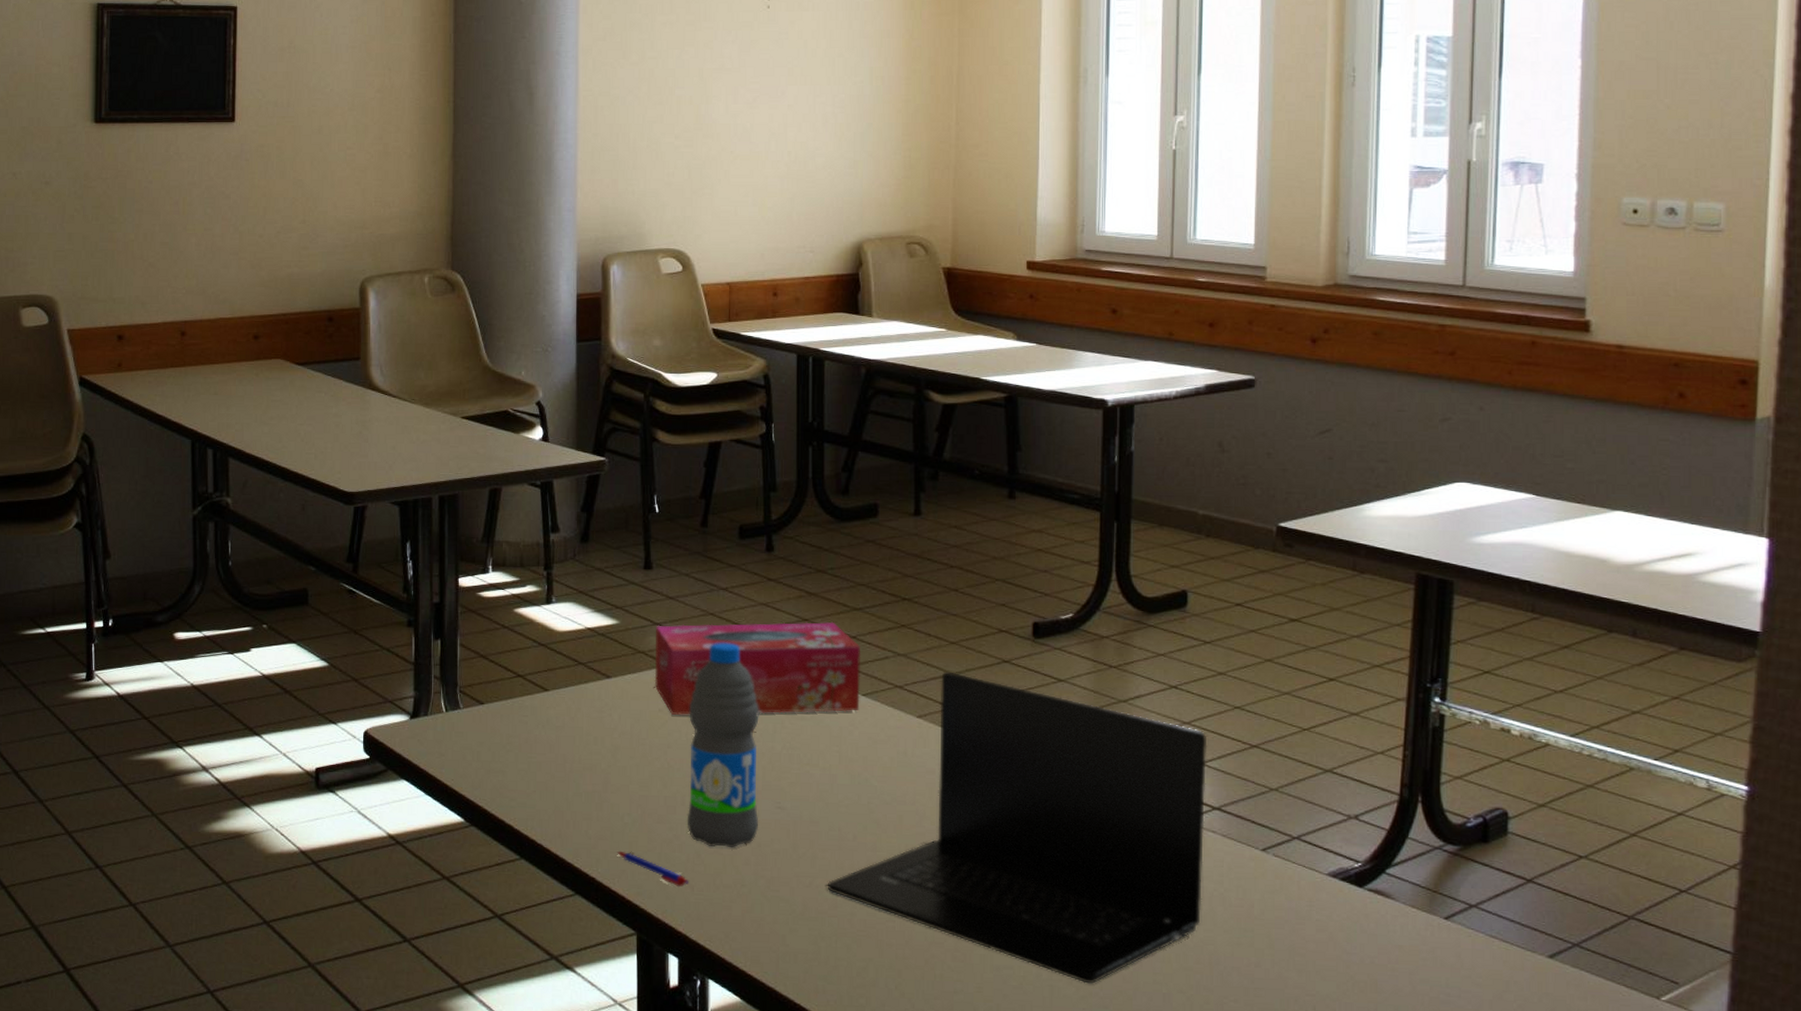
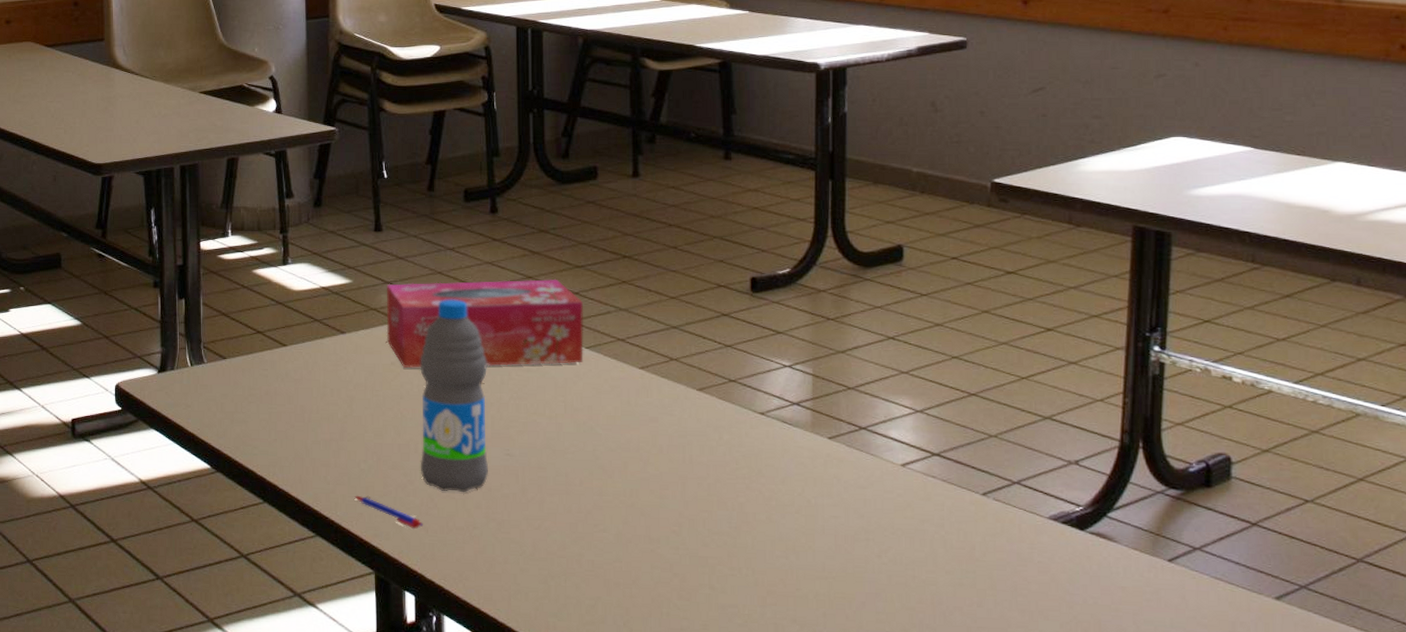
laptop: present [828,671,1208,984] -> none [556,325,926,622]

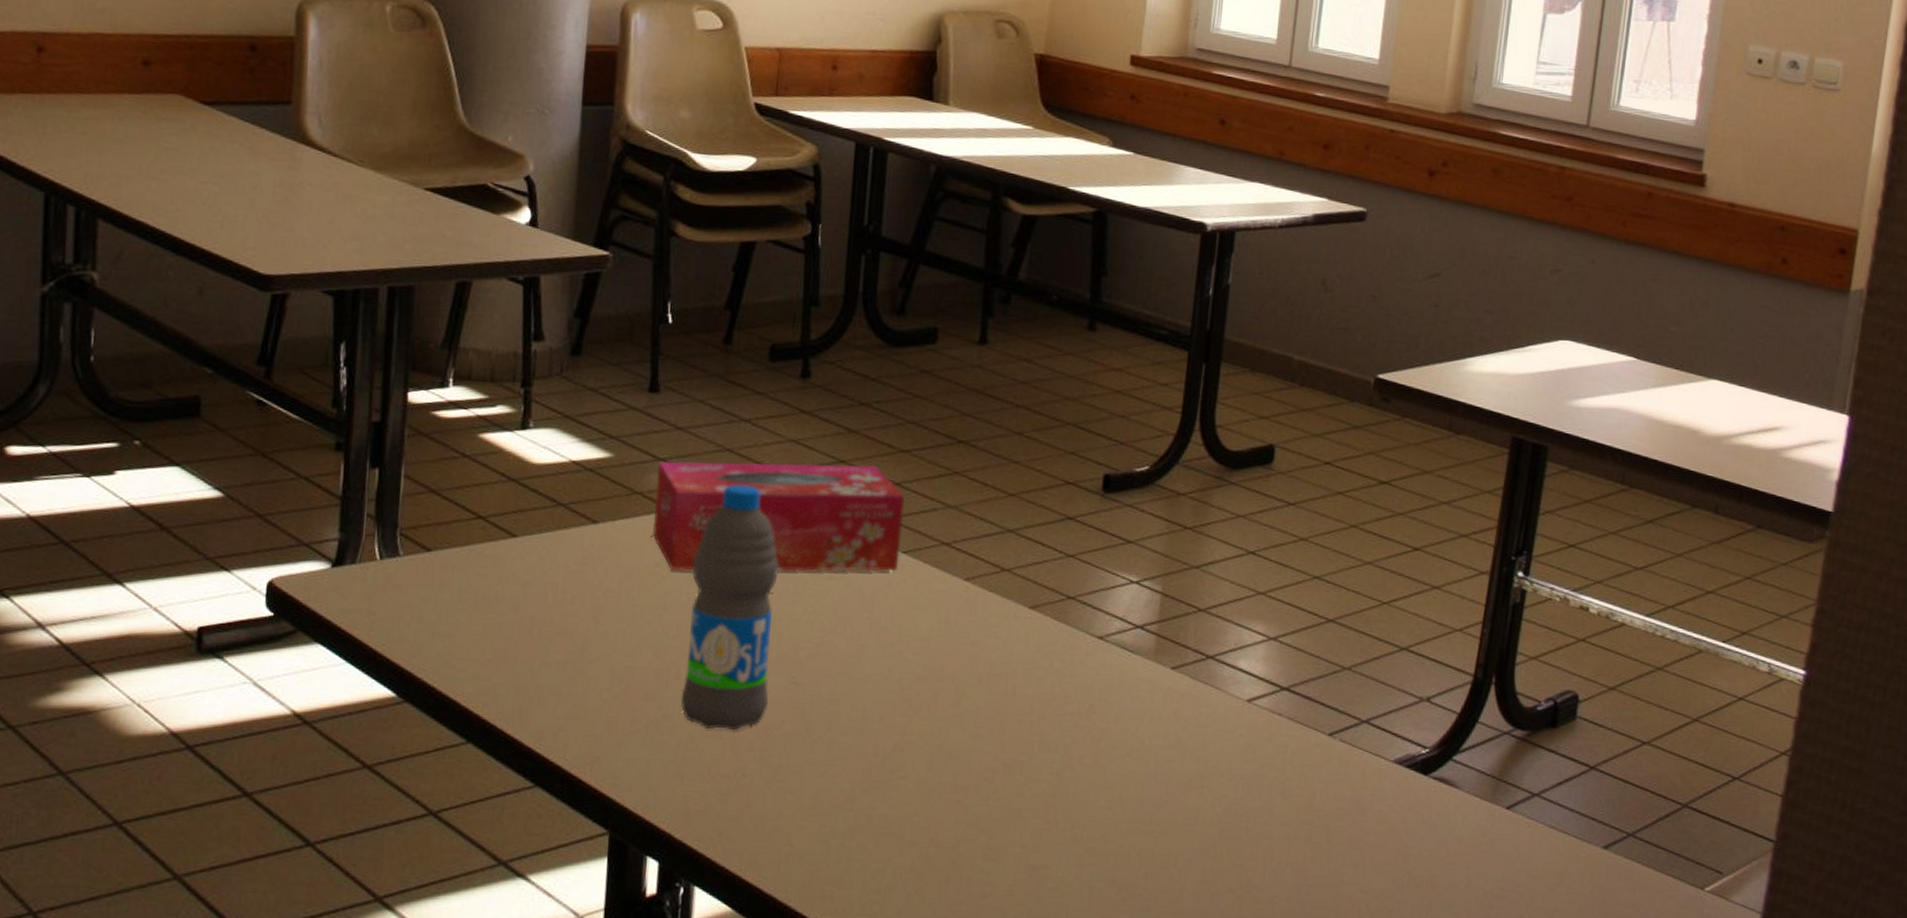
pen: present [354,495,423,530] -> none [591,733,678,778]

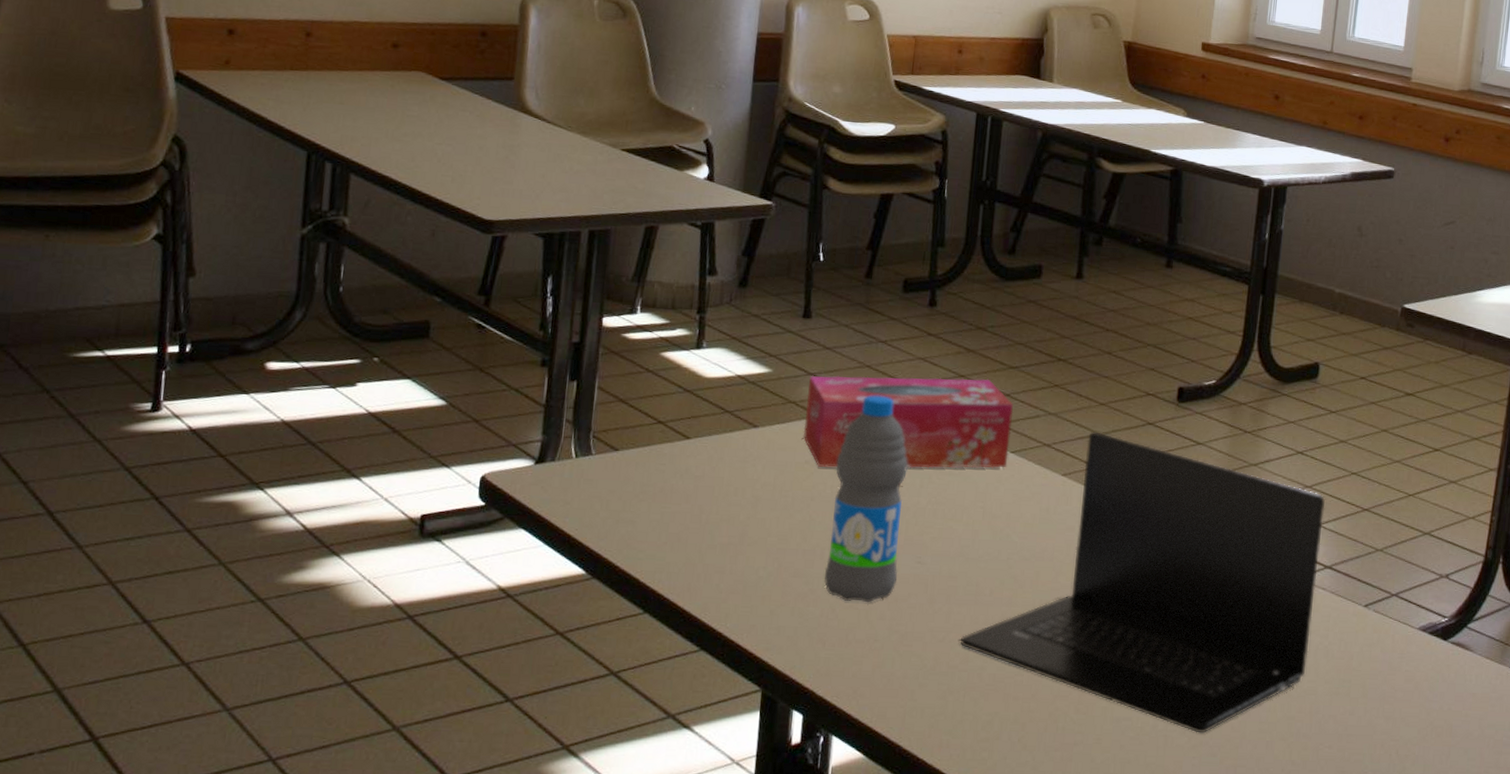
laptop: none [845,527,1282,884] -> present [961,431,1325,733]

